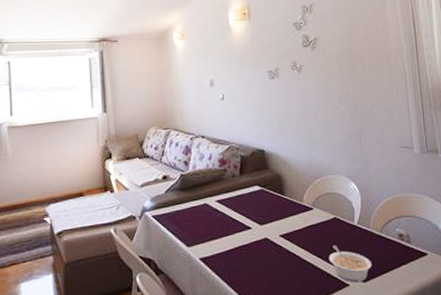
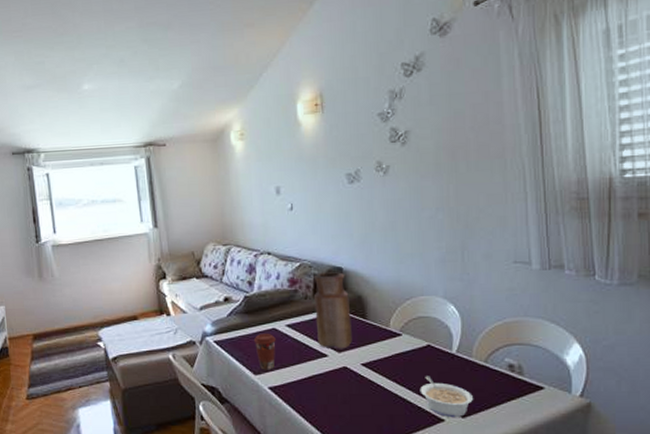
coffee cup: none [187,209,207,242] -> present [253,334,276,370]
vase: none [240,154,272,222] -> present [313,272,352,349]

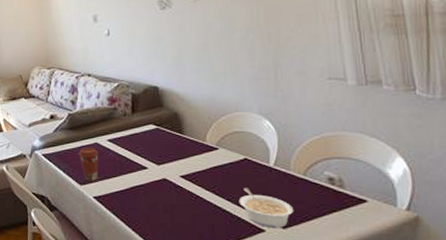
vase: present [313,272,352,349] -> none [131,91,170,162]

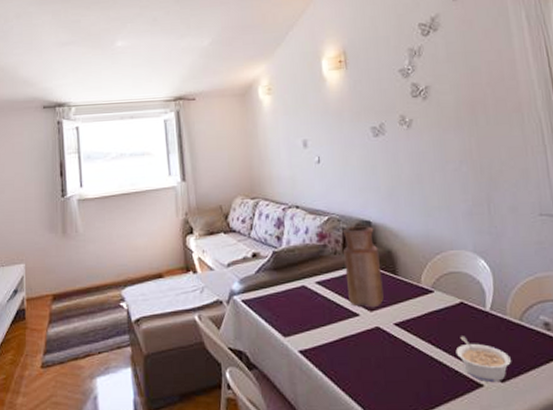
coffee cup: present [78,148,99,181] -> none [282,292,306,332]
vase: none [131,91,170,162] -> present [342,226,384,308]

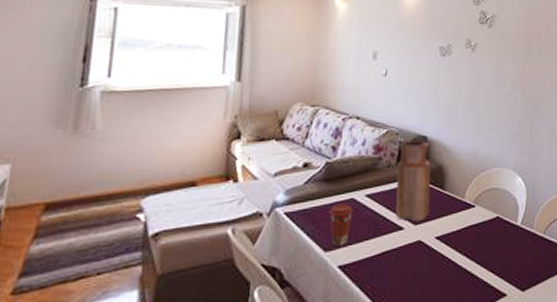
coffee cup: none [282,292,306,332] -> present [328,204,353,246]
legume: present [455,336,511,383] -> none [487,248,532,292]

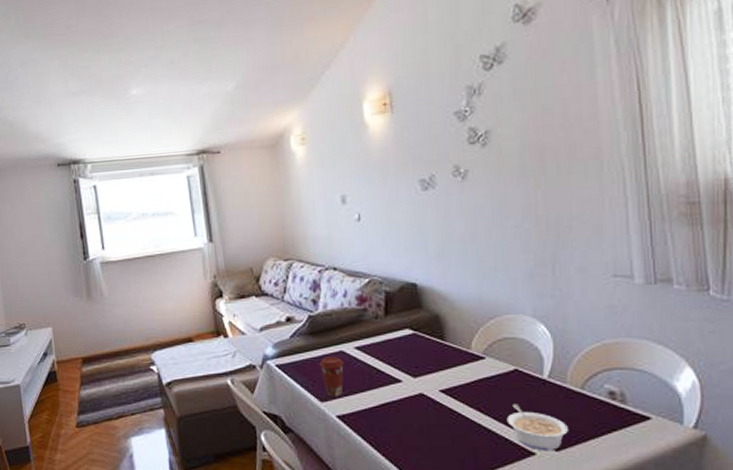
vase: present [396,141,431,222] -> none [384,288,429,374]
legume: none [487,248,532,292] -> present [506,404,568,451]

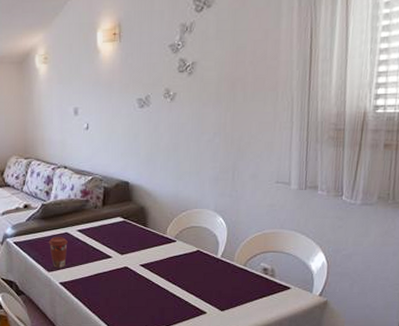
legume: present [506,404,568,451] -> none [188,276,231,311]

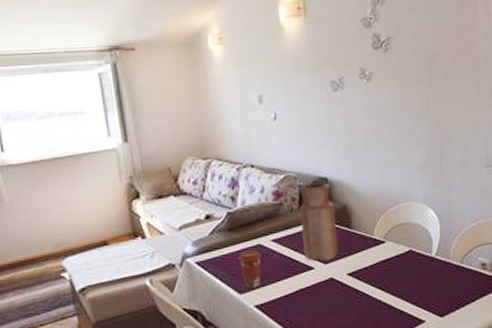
vase: none [102,186,134,252] -> present [299,182,338,261]

